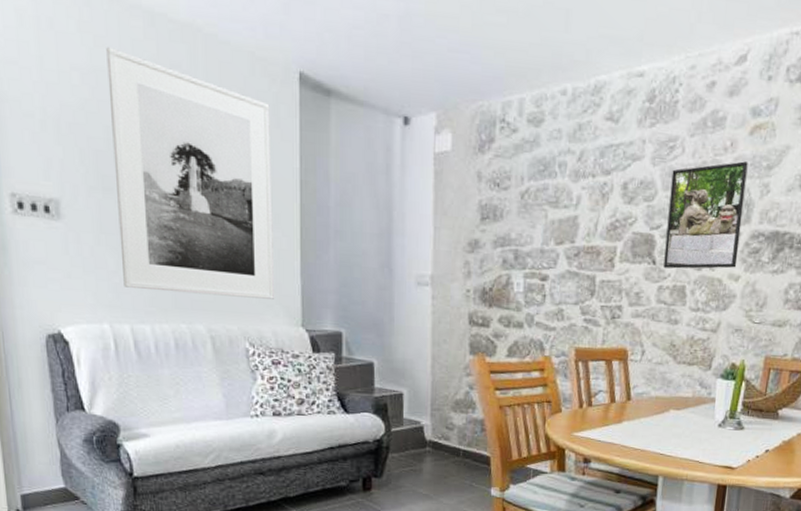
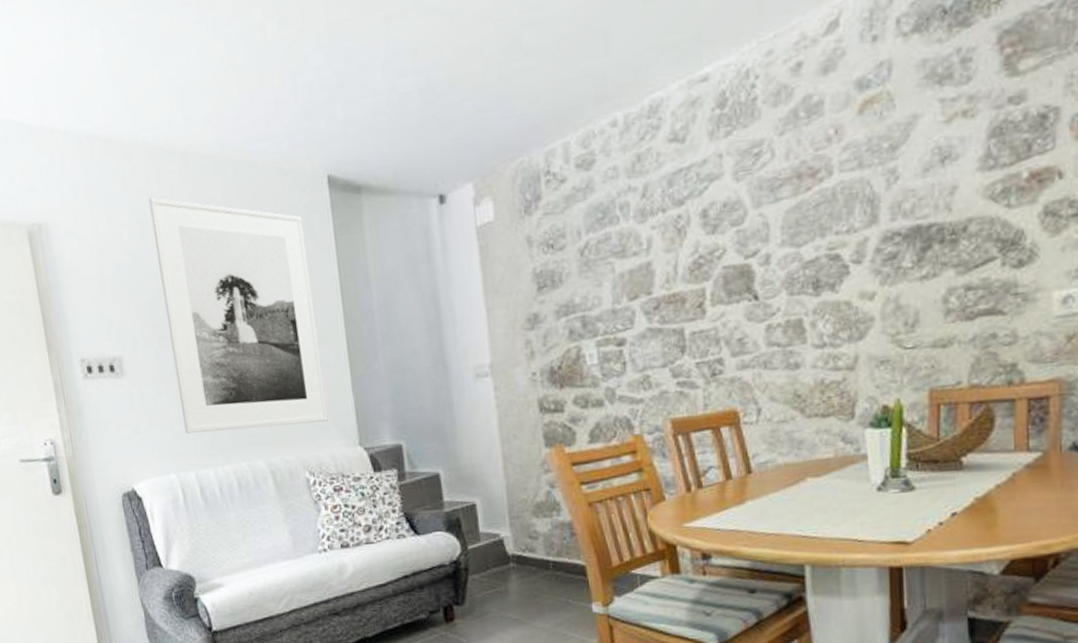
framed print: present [663,161,748,269] -> none [762,148,869,302]

